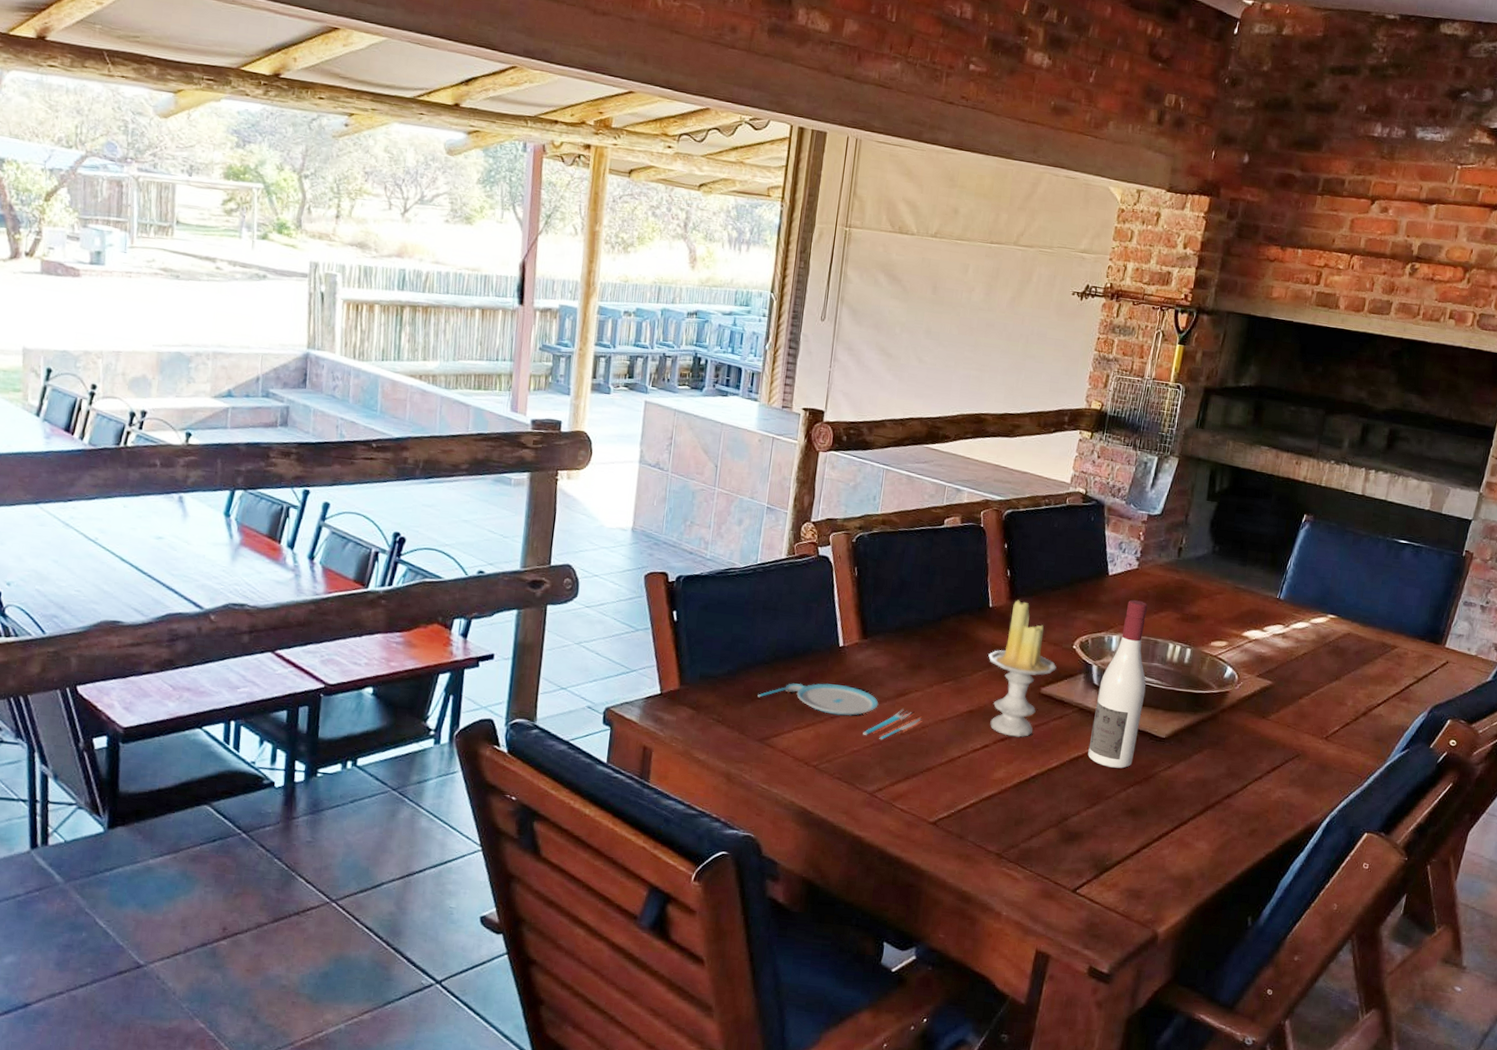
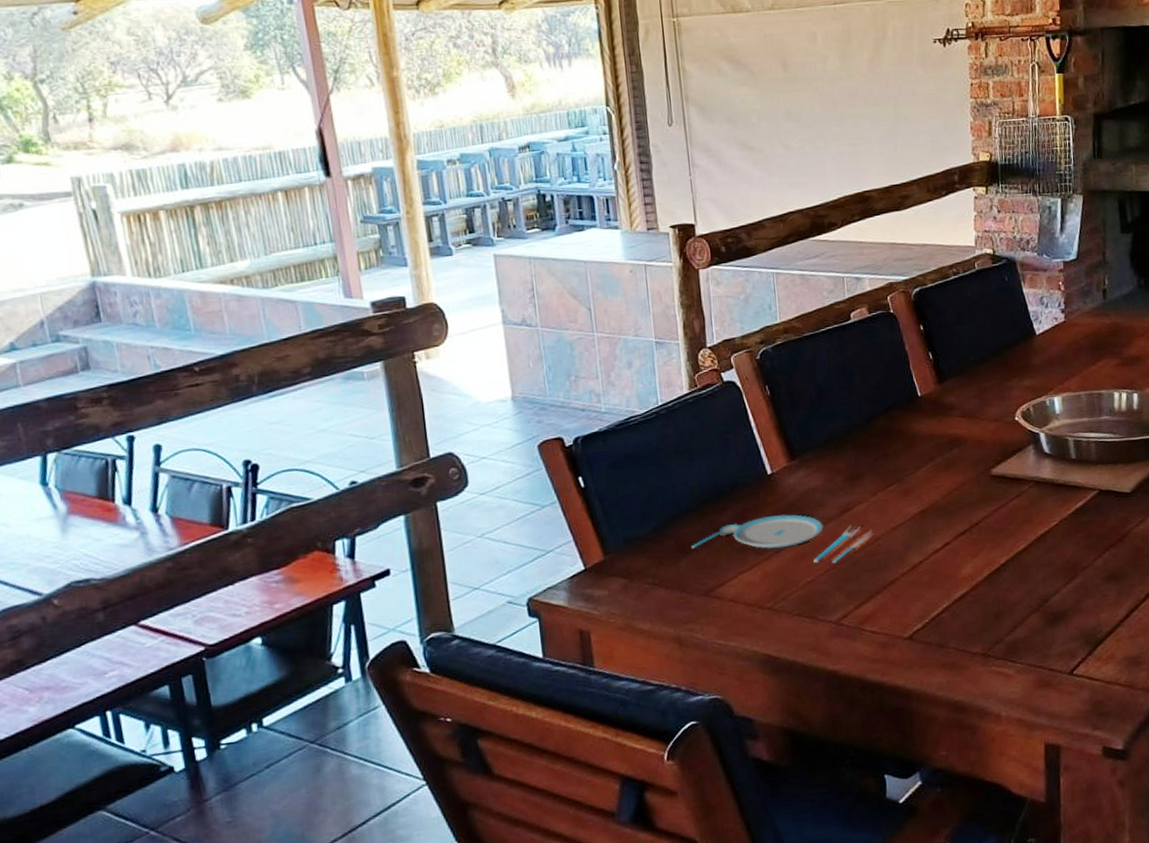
candle: present [988,599,1057,738] -> none [928,381,1003,529]
wine bottle: present [1088,599,1147,769] -> none [1051,354,1103,537]

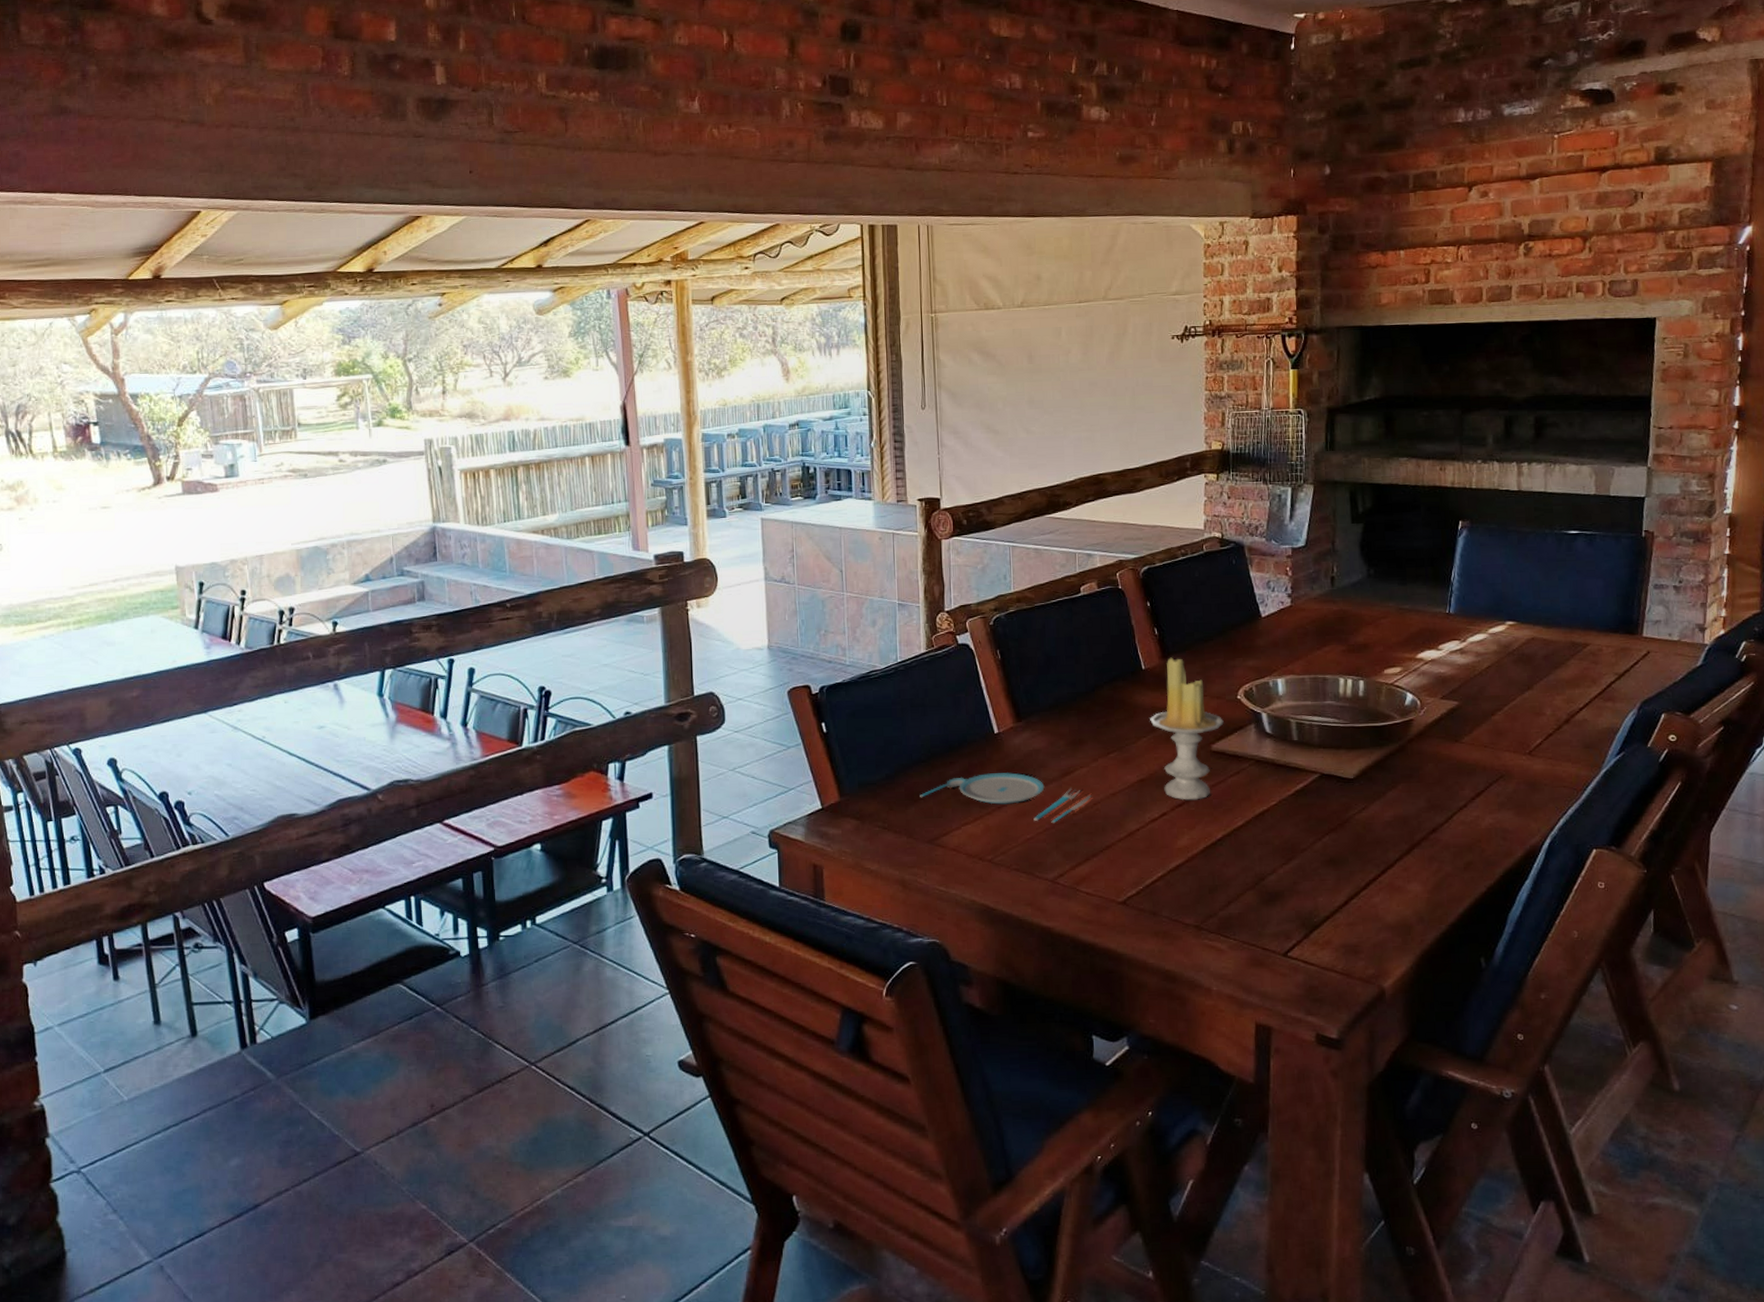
candle: none [928,381,1003,529] -> present [1150,657,1224,801]

